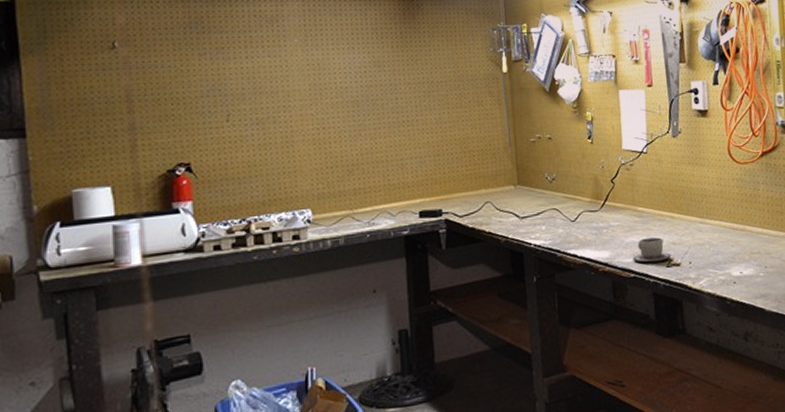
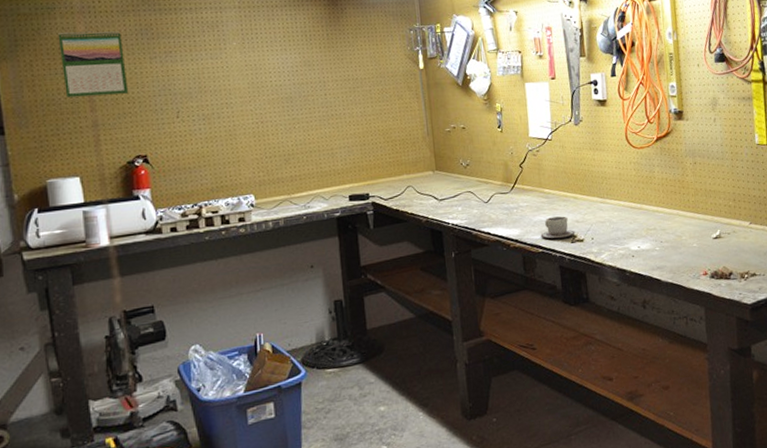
calendar: none [94,22,173,97] -> present [58,30,129,98]

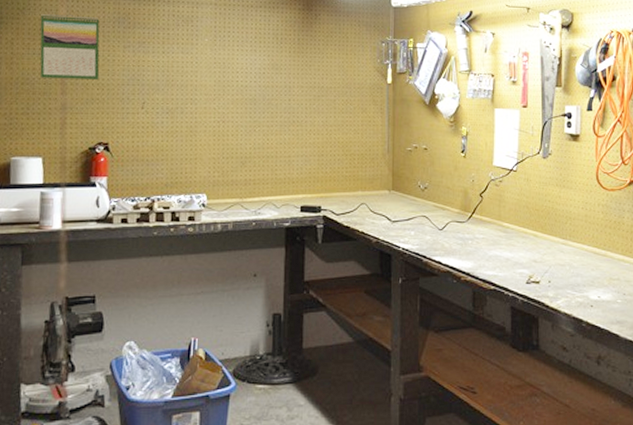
cup: present [540,216,575,239] -> none [494,253,532,277]

